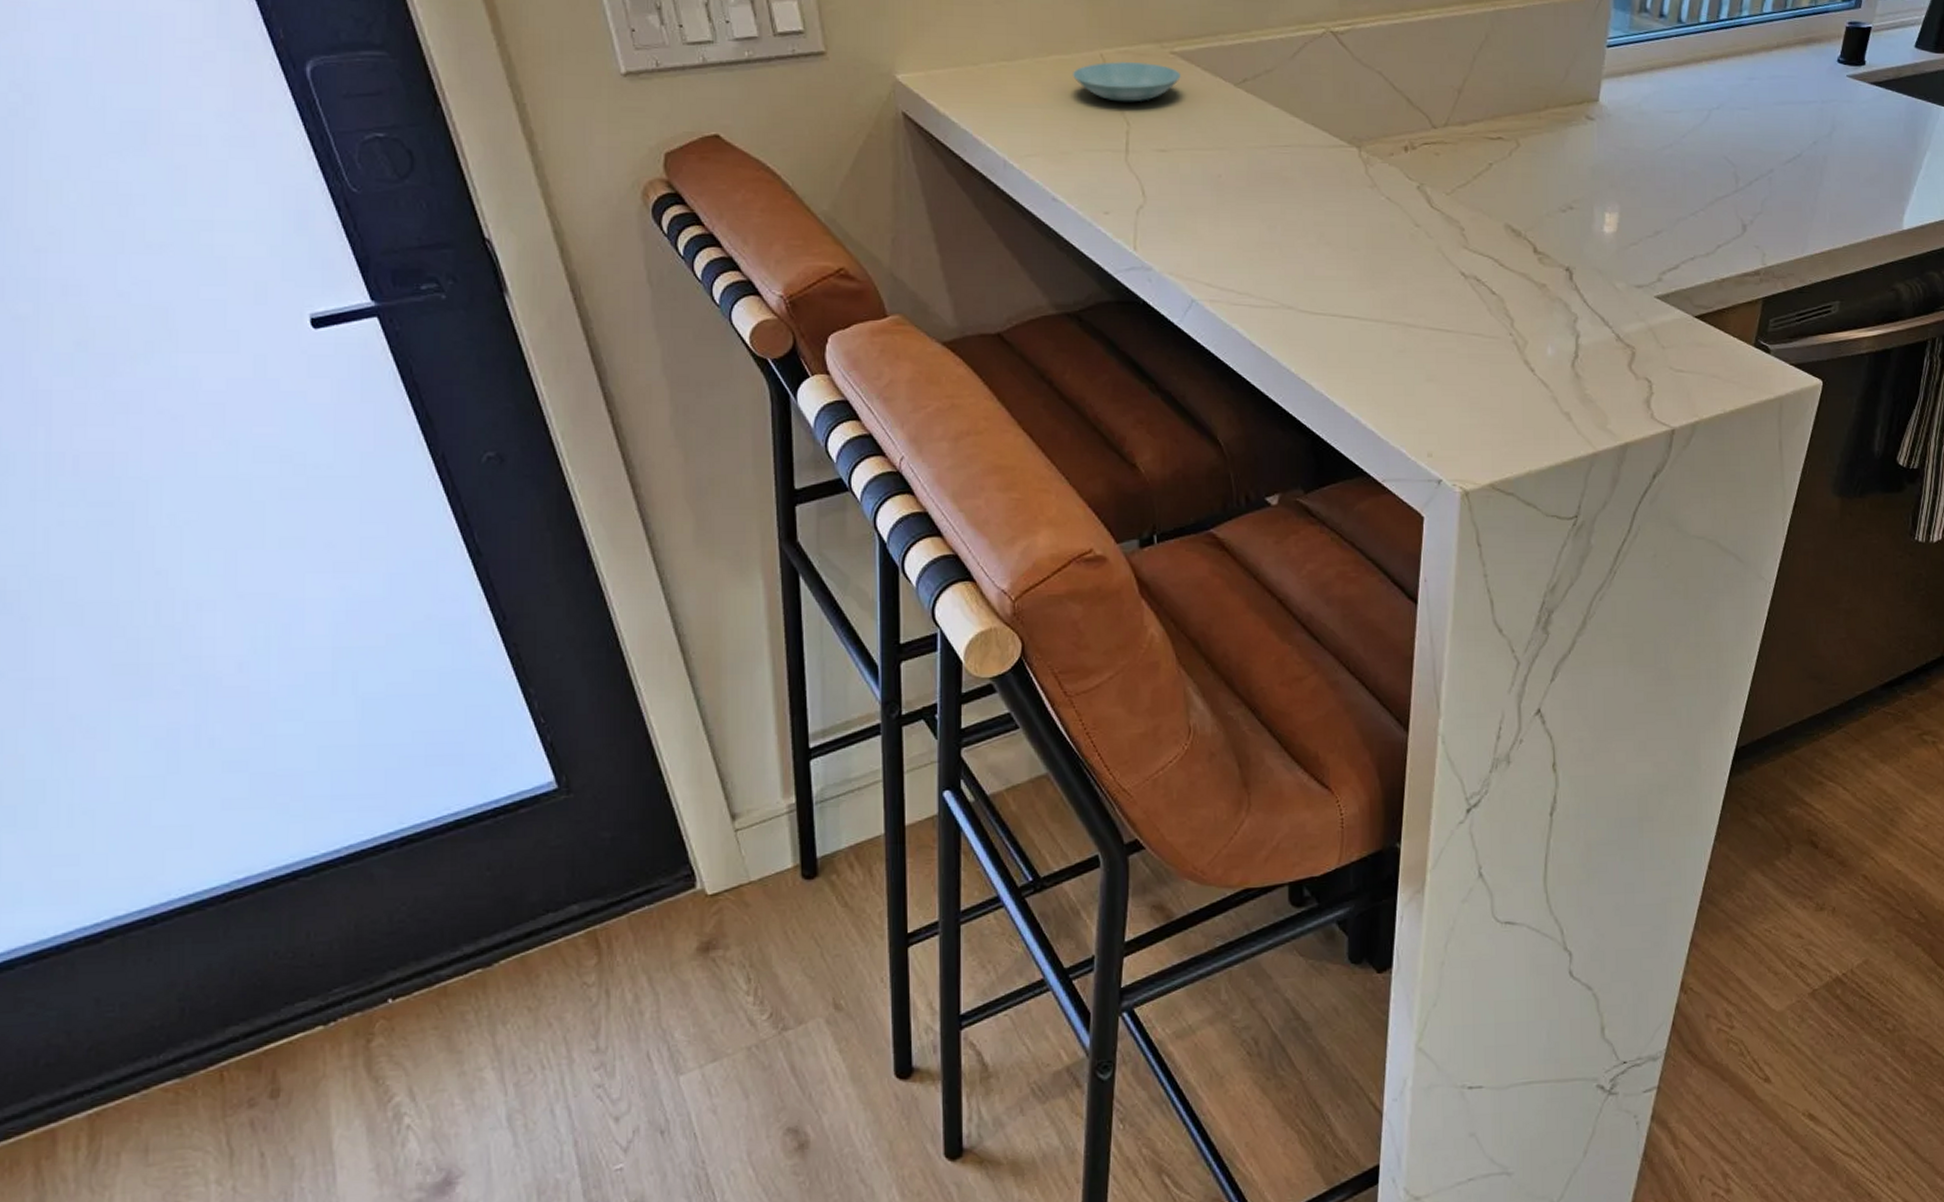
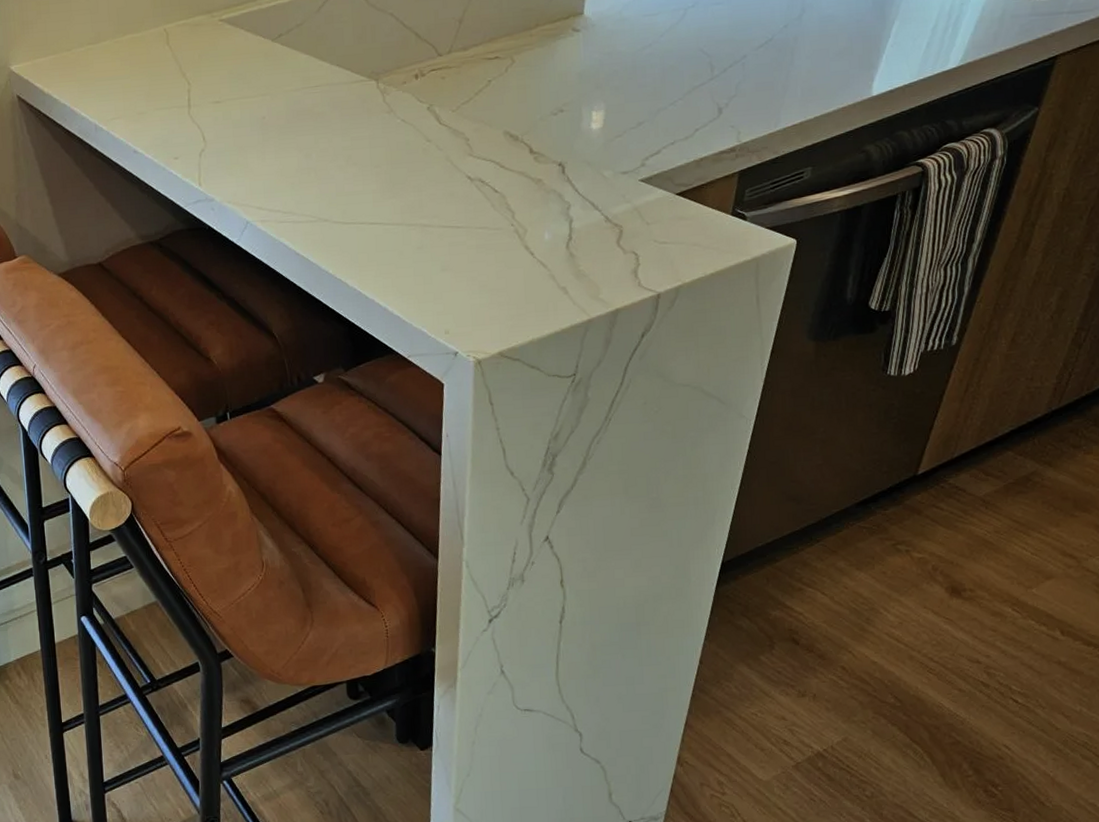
saucer: present [1072,62,1181,102] -> none [143,31,229,67]

